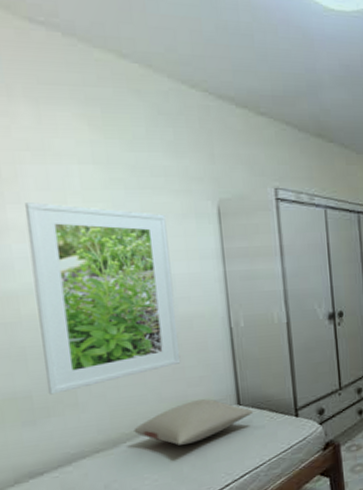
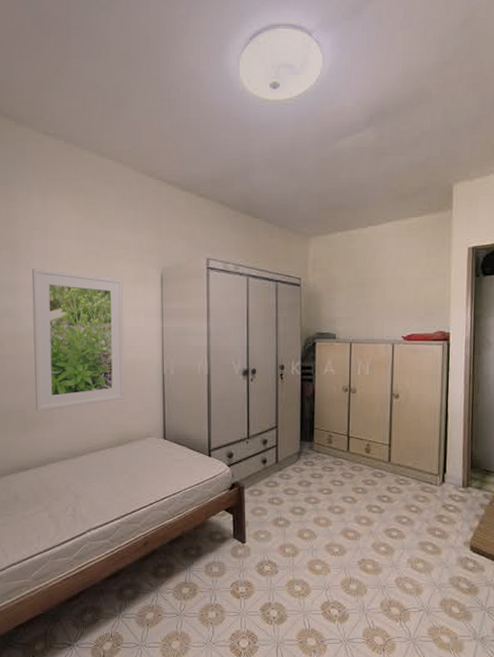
pillow: present [133,399,254,446] -> none [88,430,175,465]

